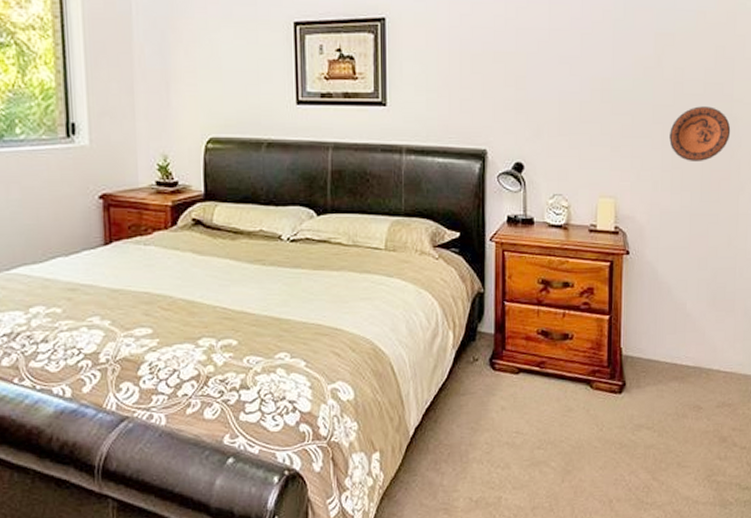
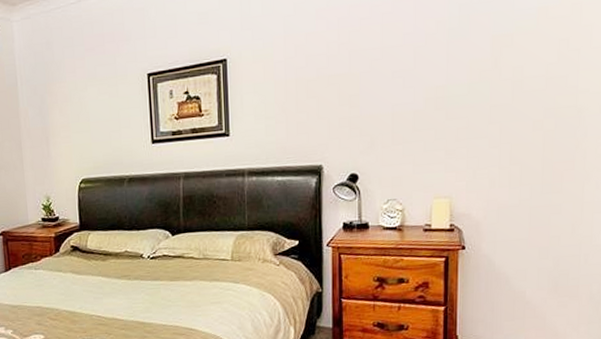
decorative plate: present [669,106,731,161] -> none [507,100,576,156]

